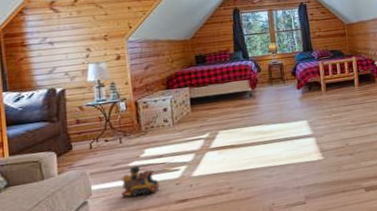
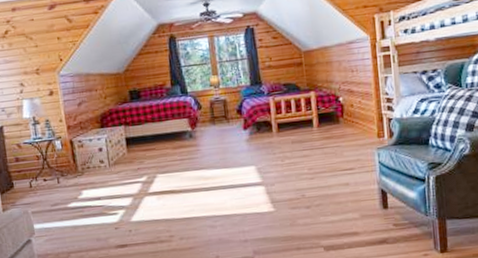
toy train: present [121,165,160,198] -> none [62,207,99,239]

